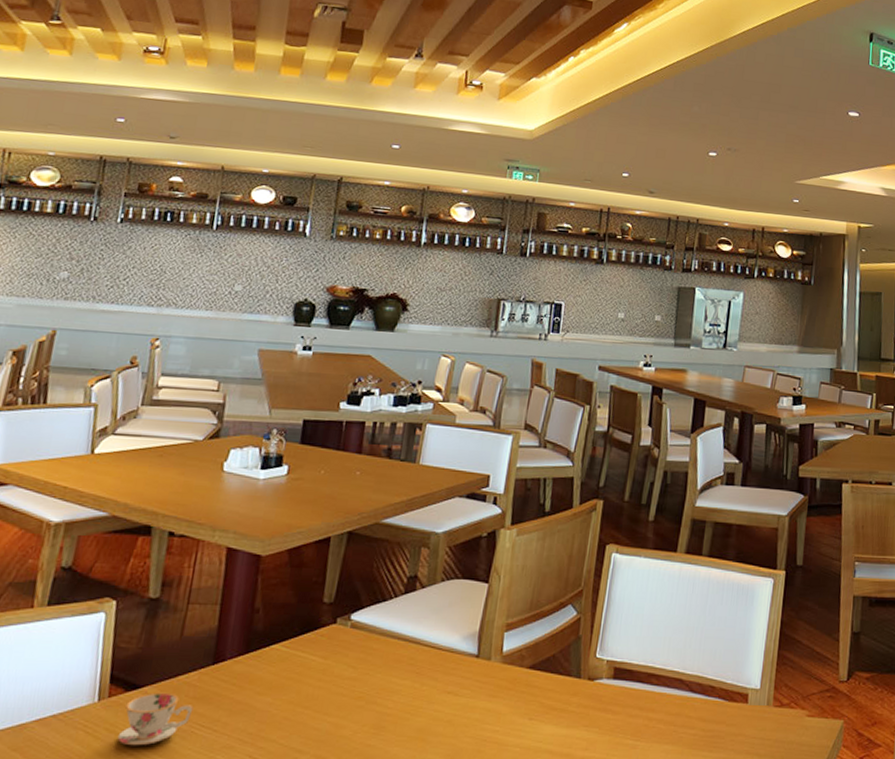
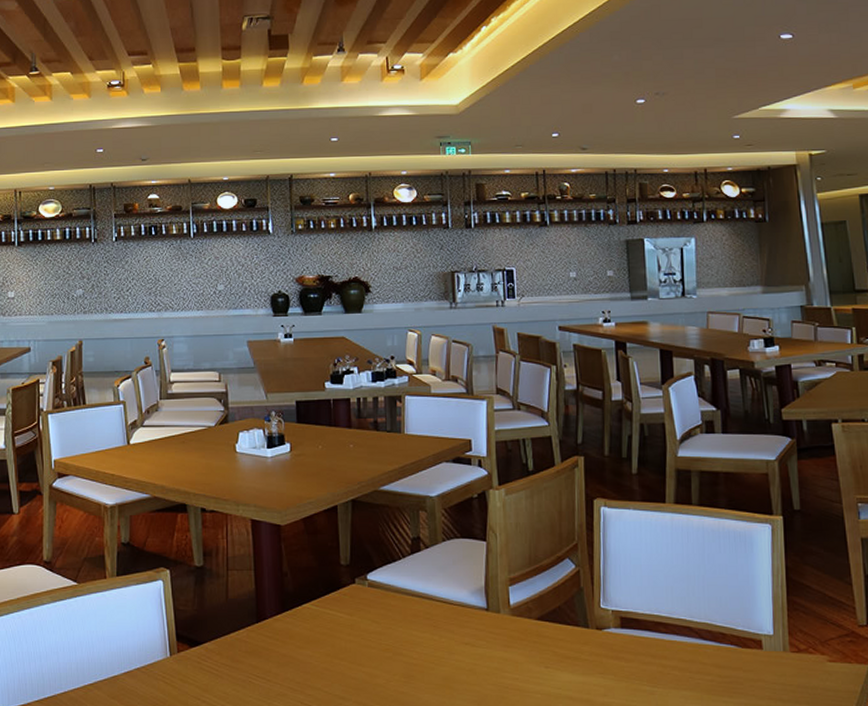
teacup: present [117,692,194,746] -> none [191,648,247,694]

